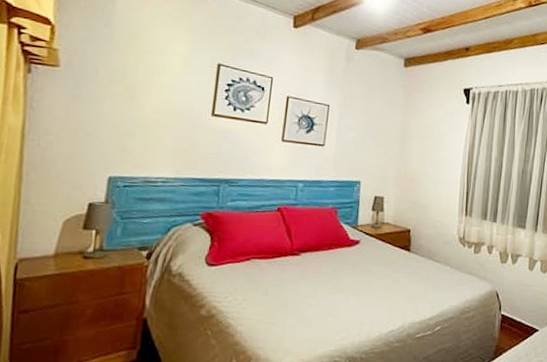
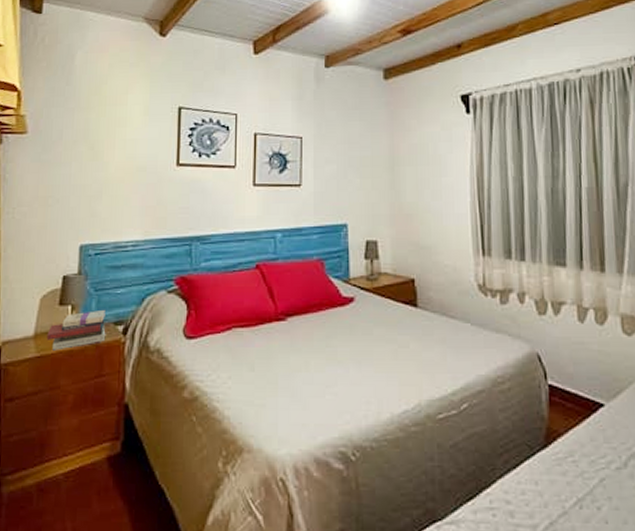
books: none [67,235,131,270] -> present [46,309,106,351]

